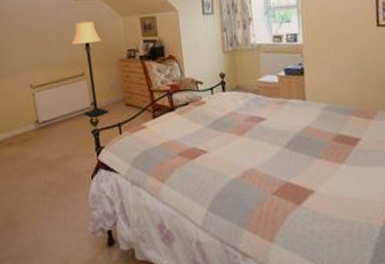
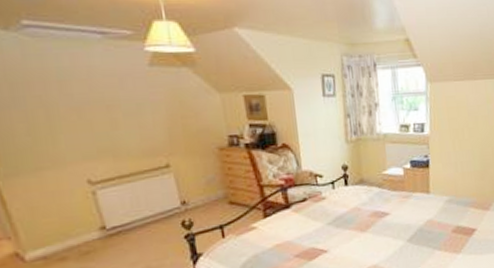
lamp: present [71,21,108,118] -> none [147,96,206,220]

